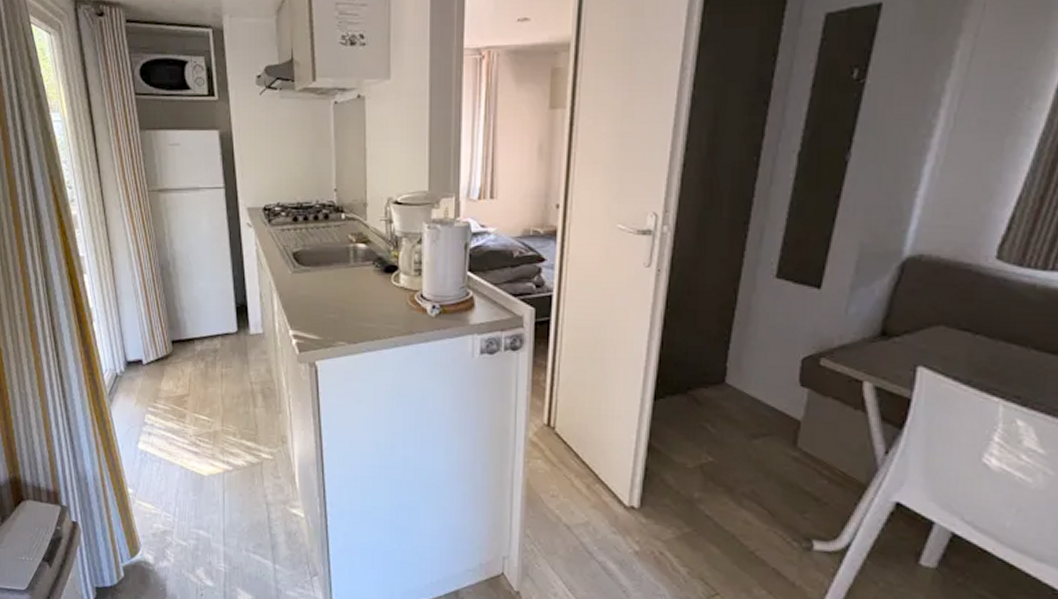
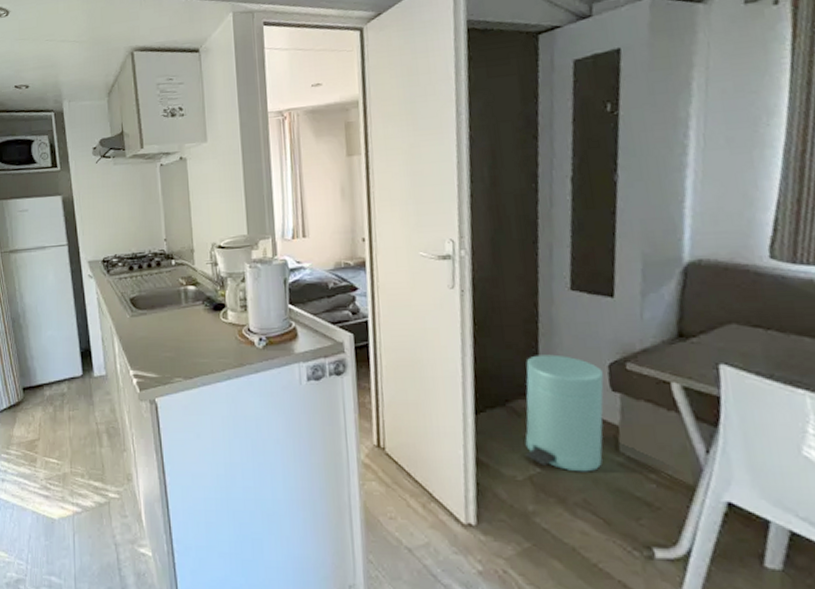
trash can: none [699,343,794,465] -> present [525,354,604,472]

